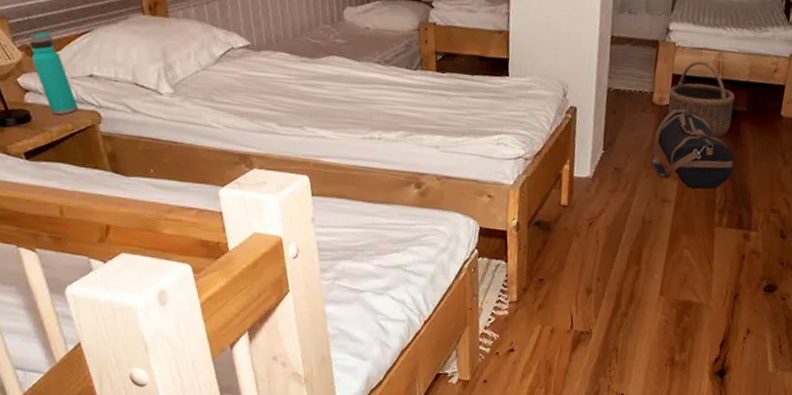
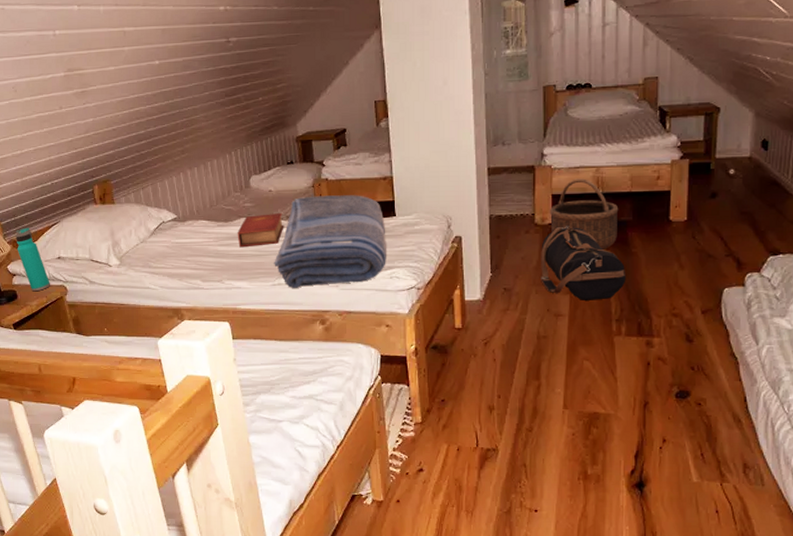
book: none [324,54,381,91] -> present [237,212,284,248]
towel: none [366,40,497,146] -> present [274,195,388,288]

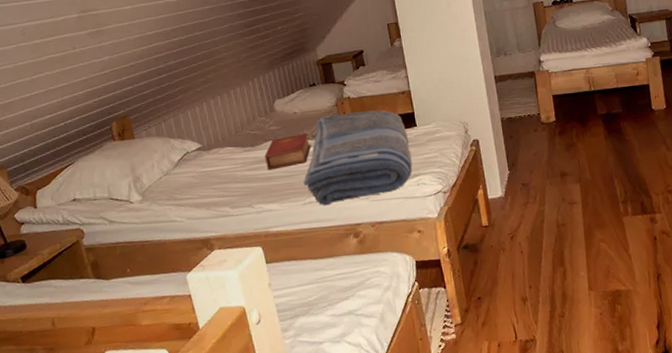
water bottle: present [15,227,50,292] -> none [24,171,64,239]
duffel bag: present [541,226,626,300] -> none [549,121,625,187]
basket: present [550,178,619,249] -> none [553,79,612,140]

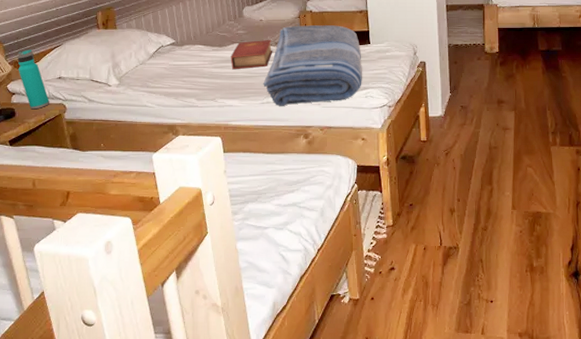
water bottle: none [24,171,64,239] -> present [17,49,49,110]

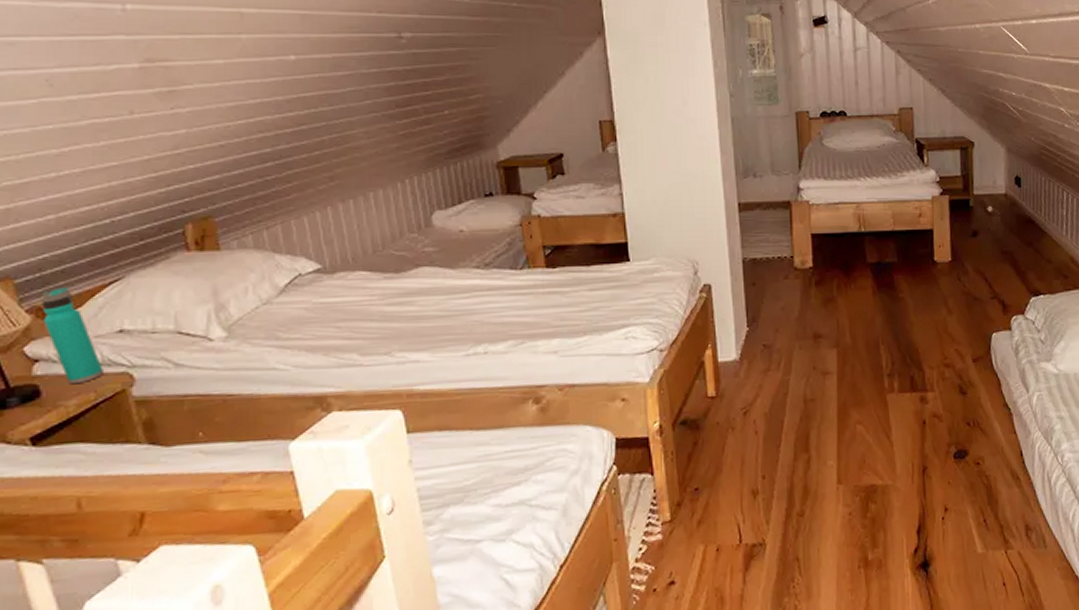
book: present [230,39,273,70] -> none [413,259,482,307]
towel: present [263,25,363,106] -> none [467,235,621,358]

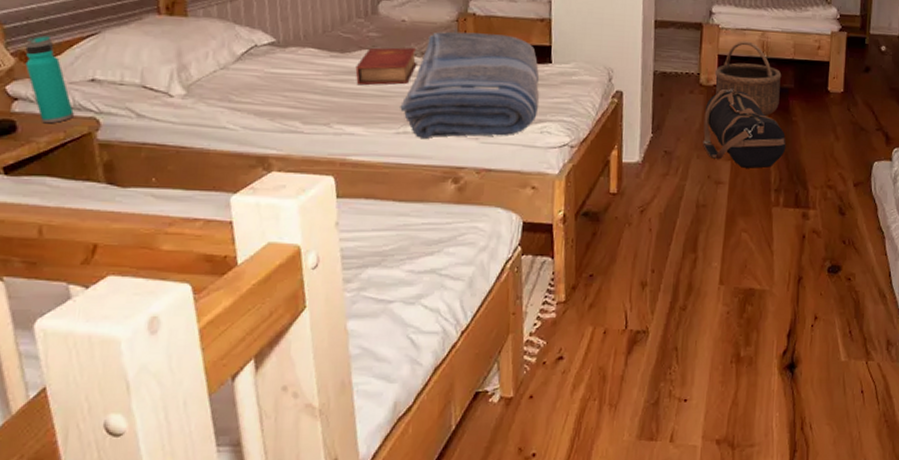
book: none [413,259,482,307] -> present [355,47,417,85]
towel: none [467,235,621,358] -> present [400,31,540,138]
duffel bag: none [802,269,896,355] -> present [703,89,786,168]
basket: none [810,216,883,295] -> present [715,41,782,116]

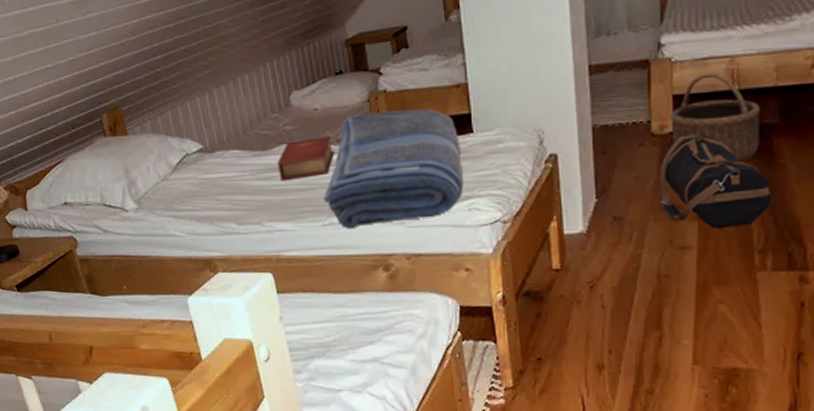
water bottle: present [25,35,74,124] -> none [12,169,57,246]

